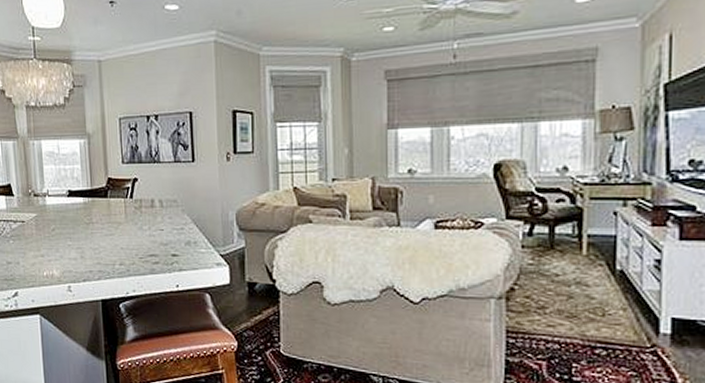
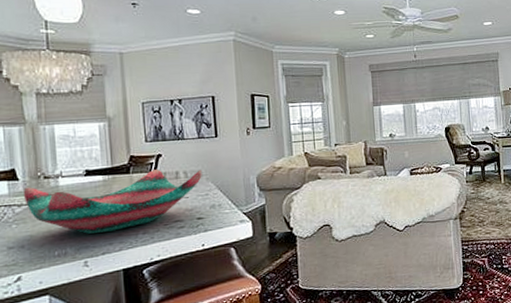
decorative bowl: none [18,195,178,258] -> present [24,169,202,234]

